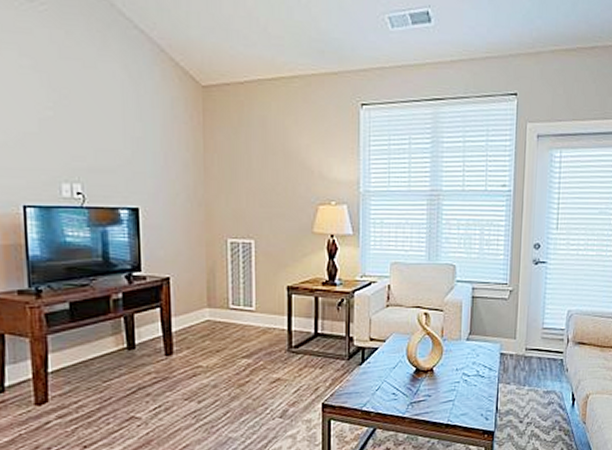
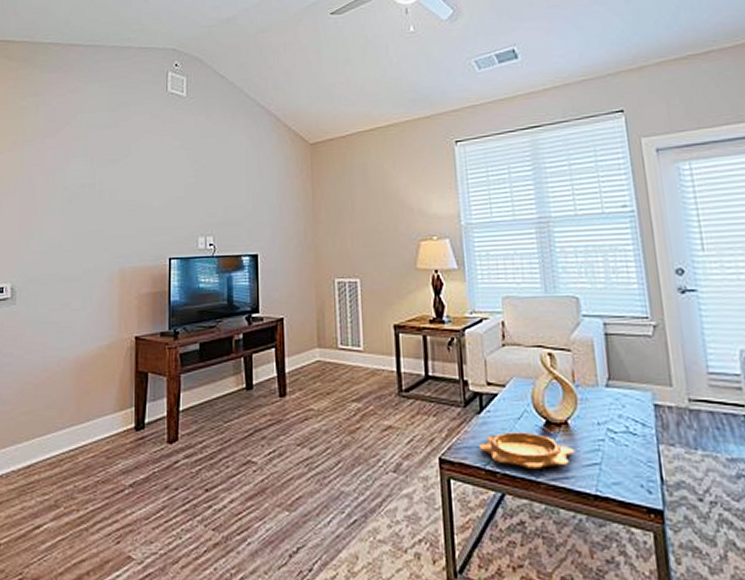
decorative bowl: none [358,378,436,407] -> present [479,432,575,468]

